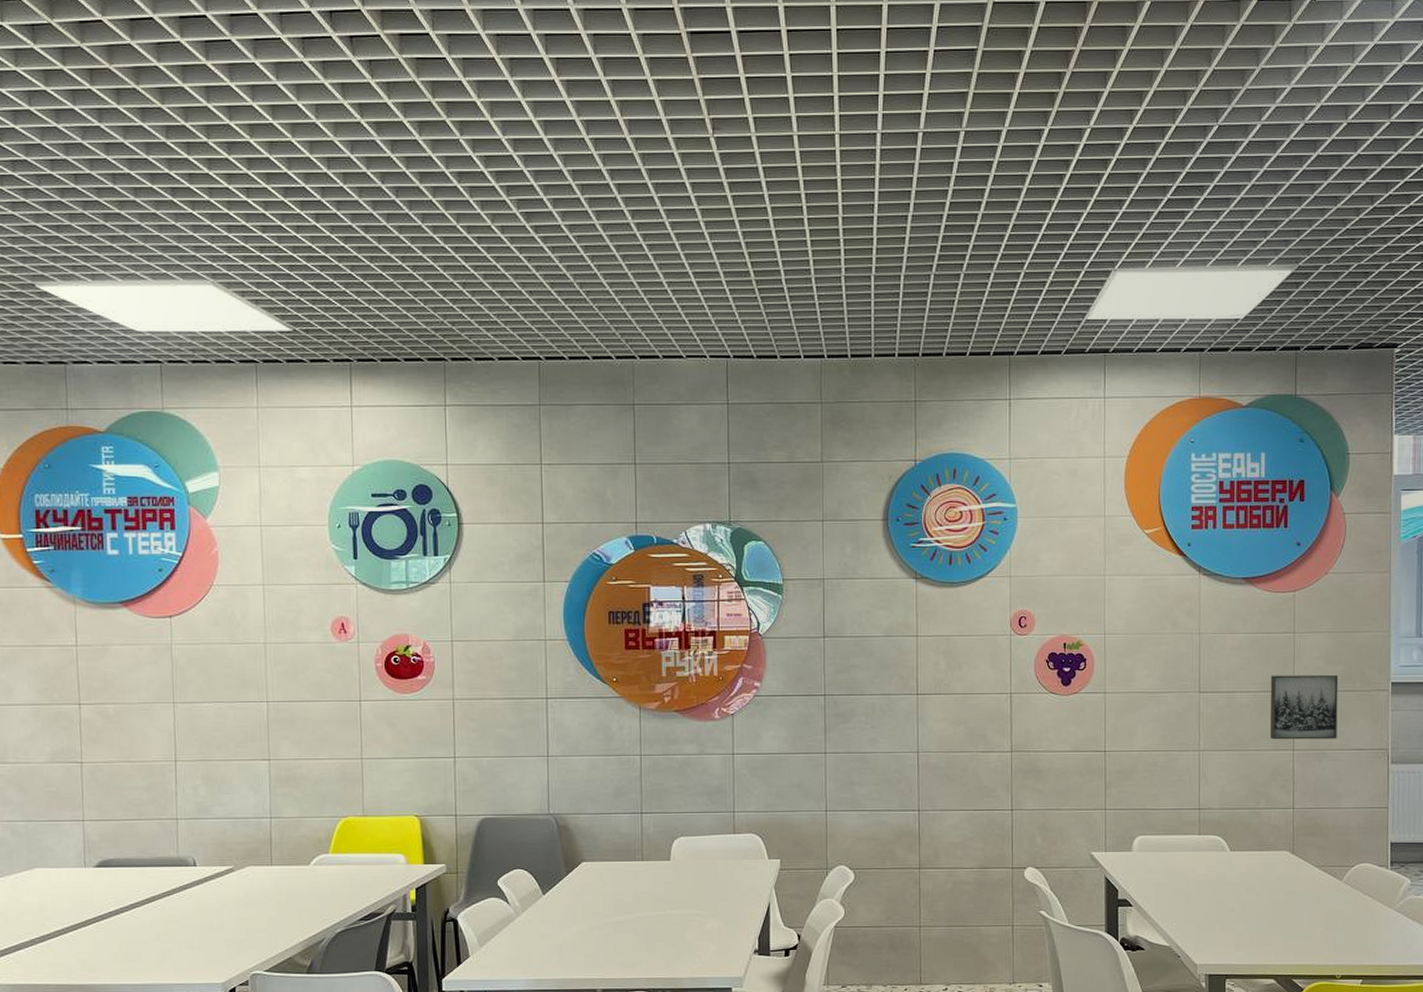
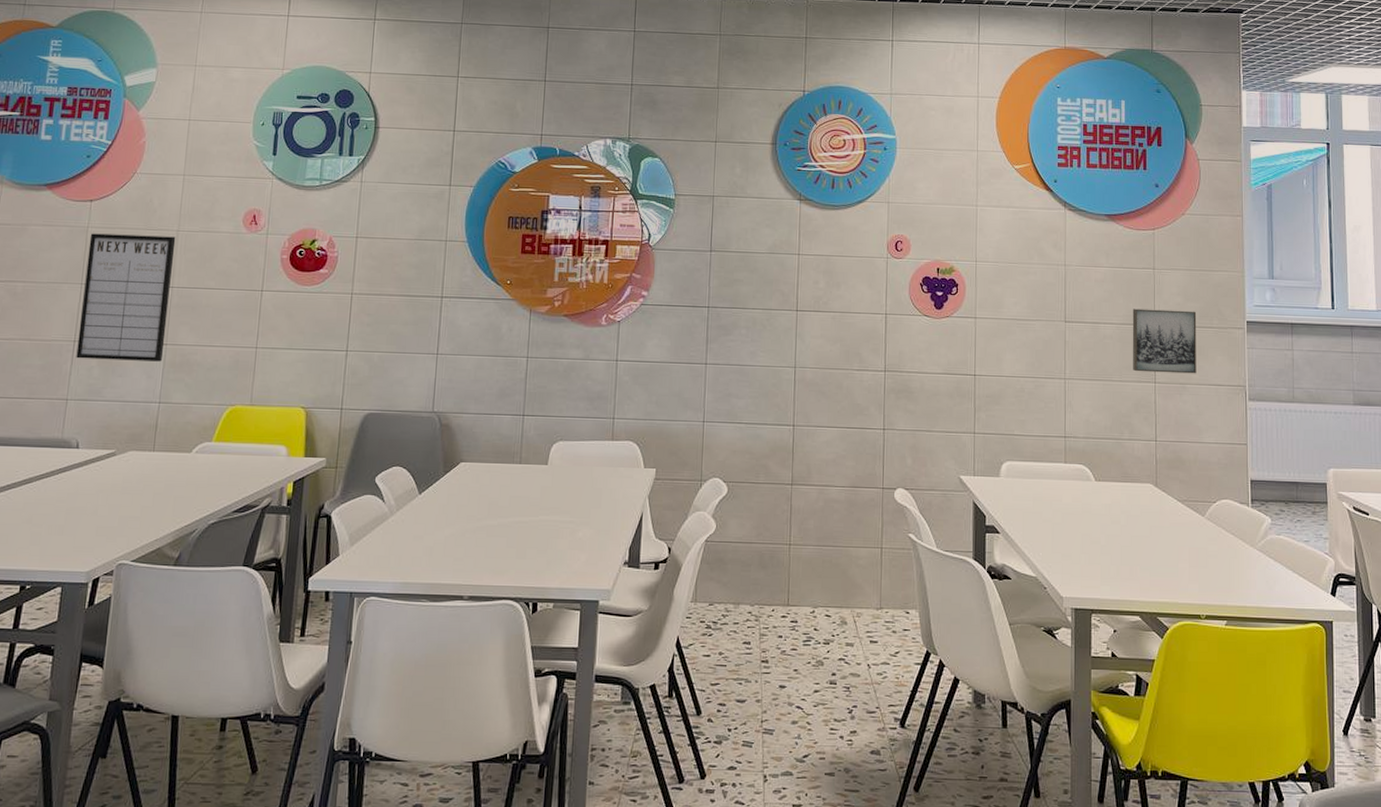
writing board: none [175,649,268,778] -> present [76,233,176,362]

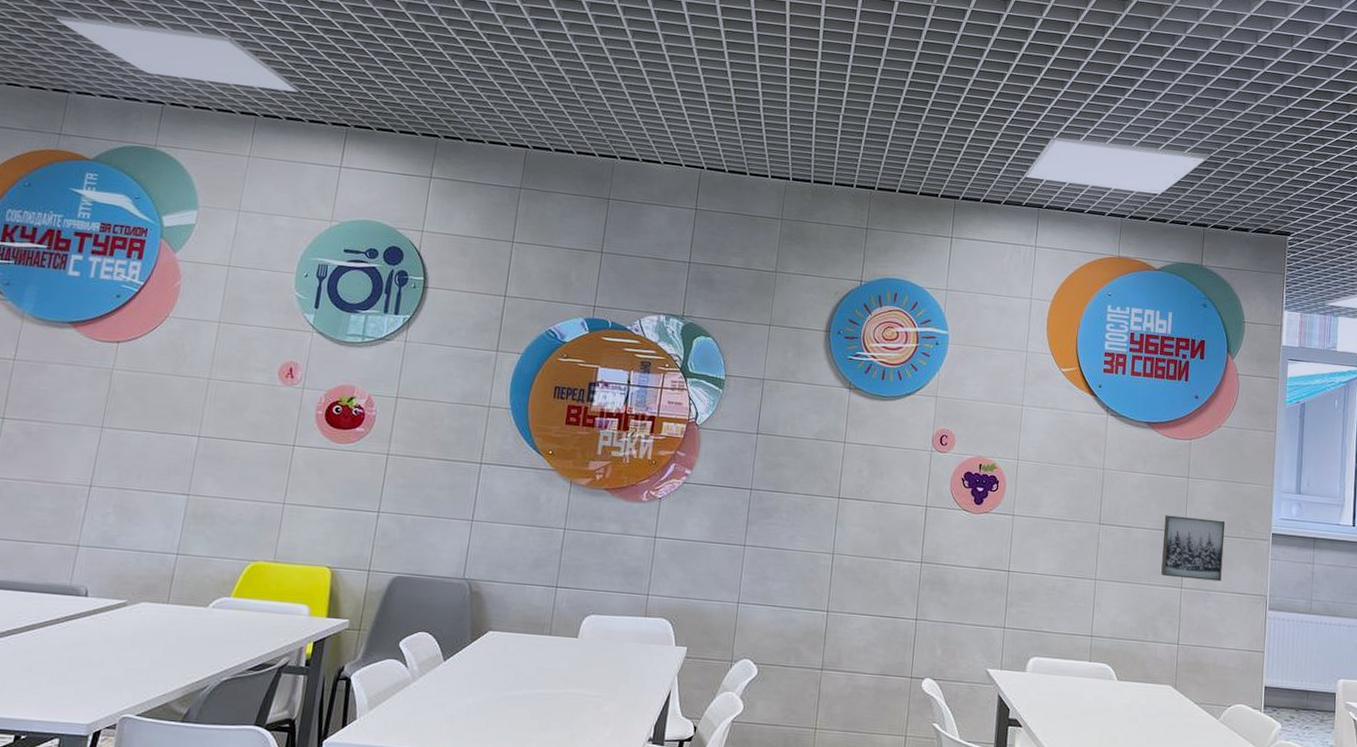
writing board: present [76,233,176,362] -> none [91,375,207,512]

